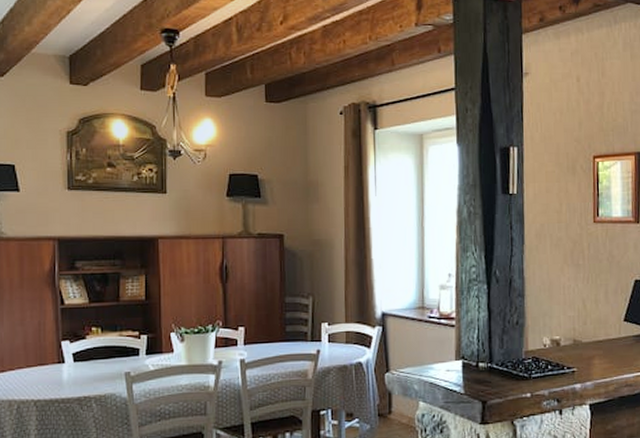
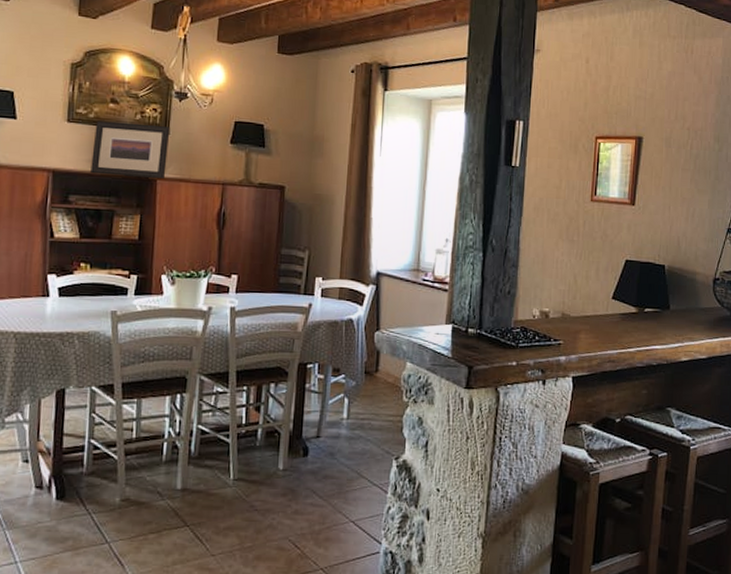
picture frame: none [94,185,167,239] -> present [90,120,171,180]

